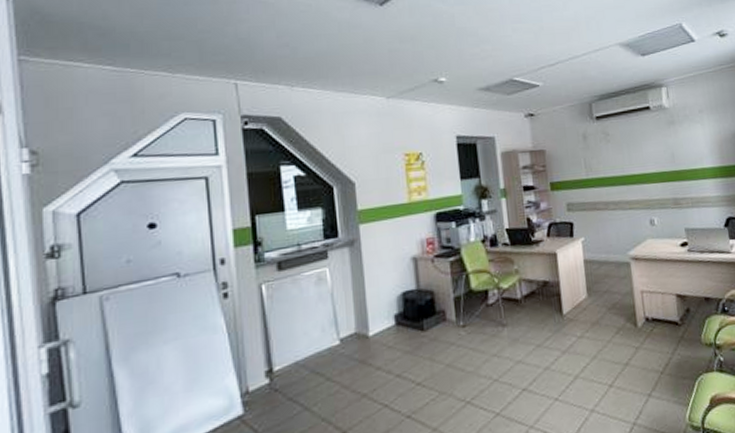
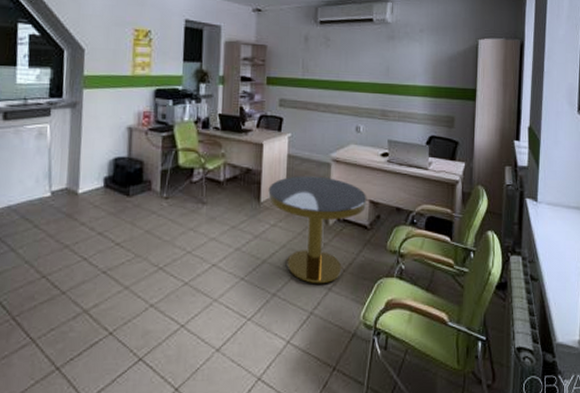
side table: none [569,277,675,392] -> present [268,176,367,283]

